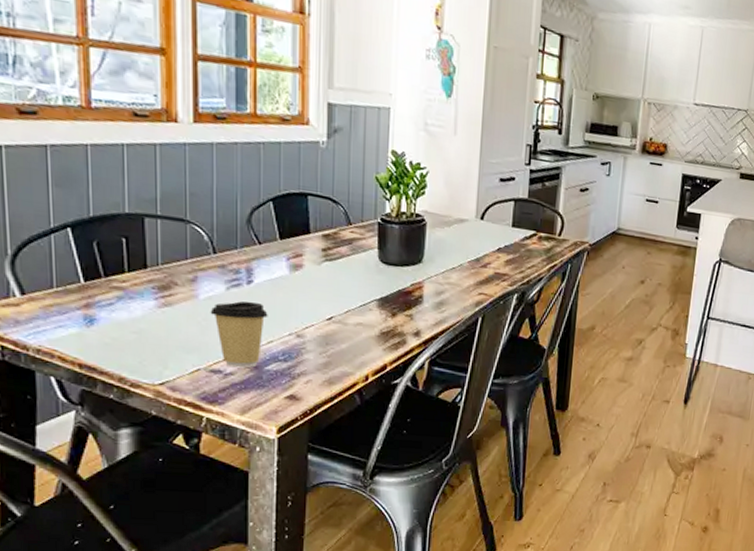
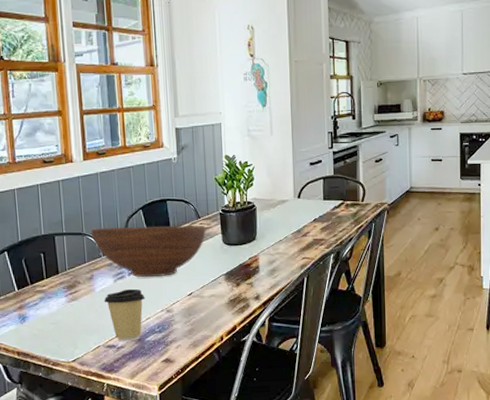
fruit bowl: none [197,215,358,292] -> present [90,226,206,278]

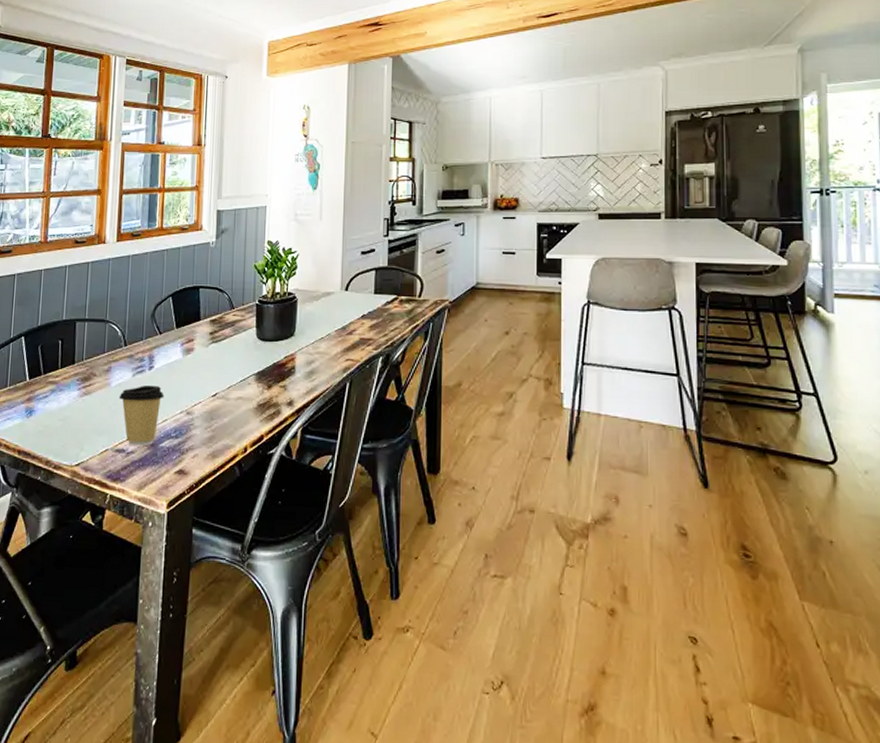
fruit bowl: present [90,226,206,278] -> none [114,315,239,373]

